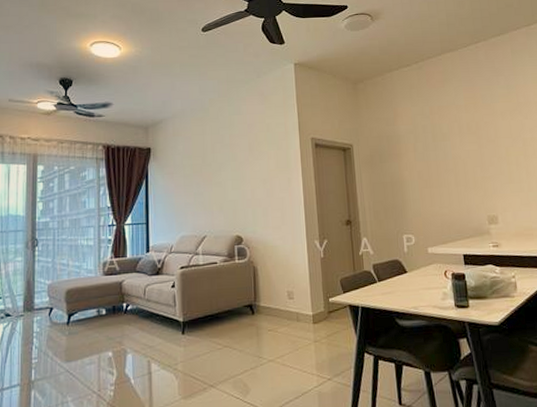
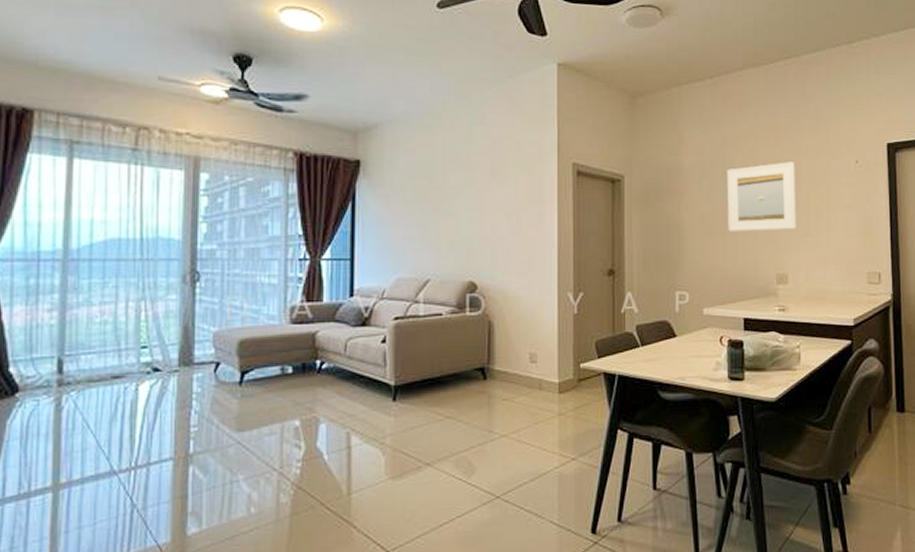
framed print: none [436,123,501,183] -> present [727,162,796,231]

